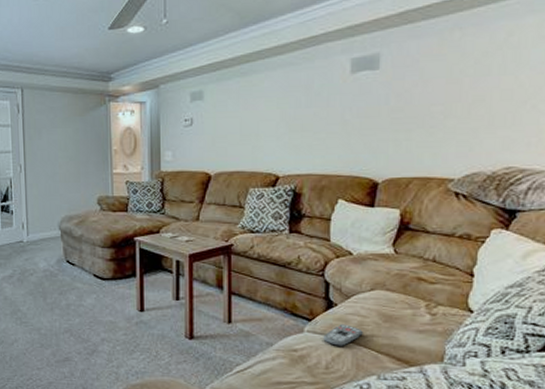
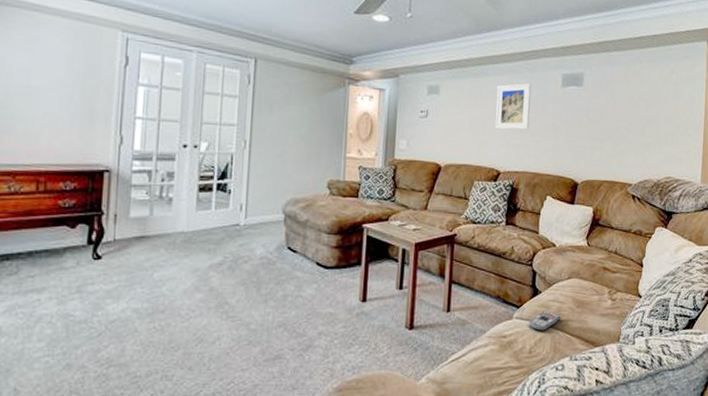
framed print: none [269,74,312,130] -> present [495,82,531,130]

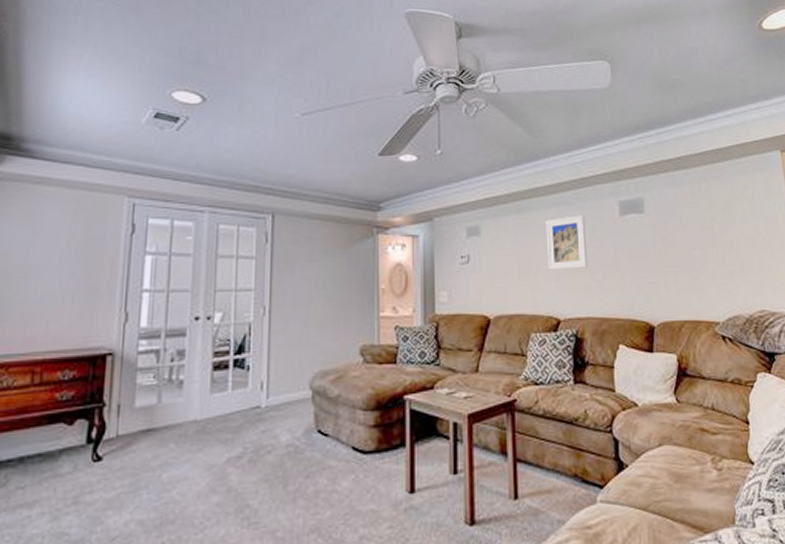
remote control: present [528,310,561,332] -> none [617,489,656,518]

